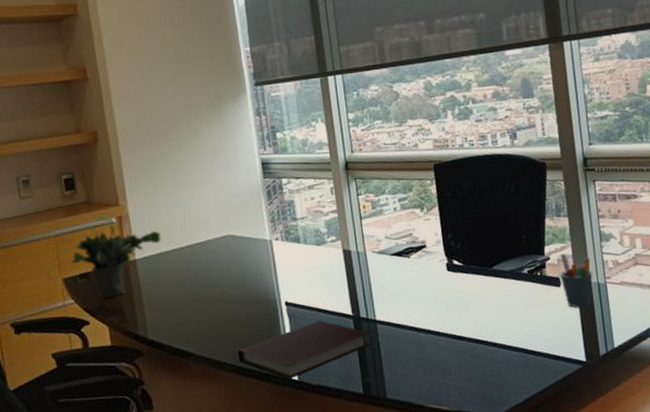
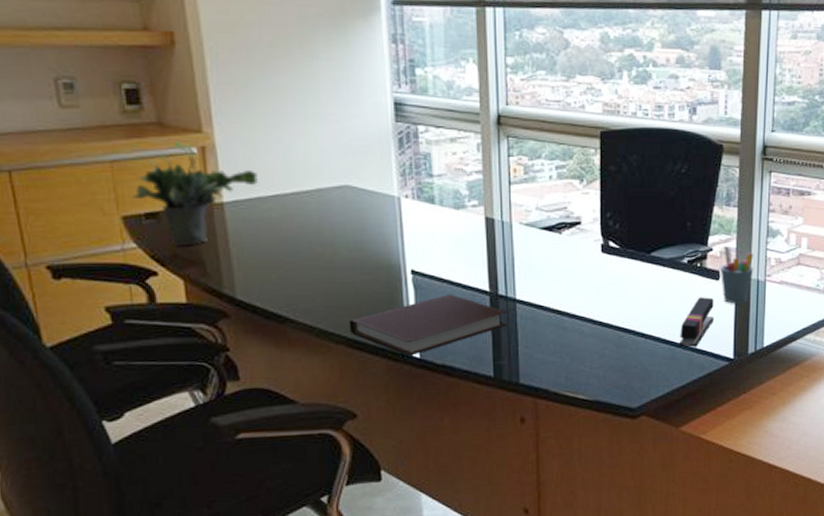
stapler: none [529,303,561,353] -> present [680,297,714,347]

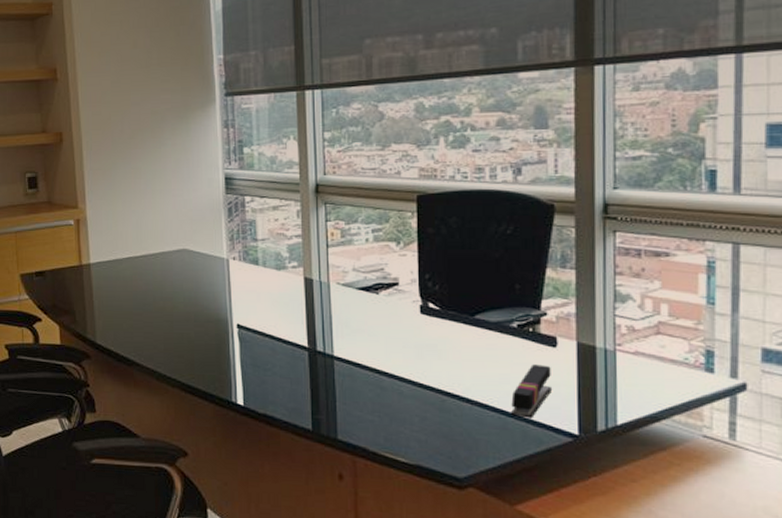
potted plant: present [133,140,258,245] -> none [29,215,116,298]
notebook: present [348,294,507,357] -> none [183,348,325,404]
pen holder: present [720,246,754,304] -> none [556,311,599,375]

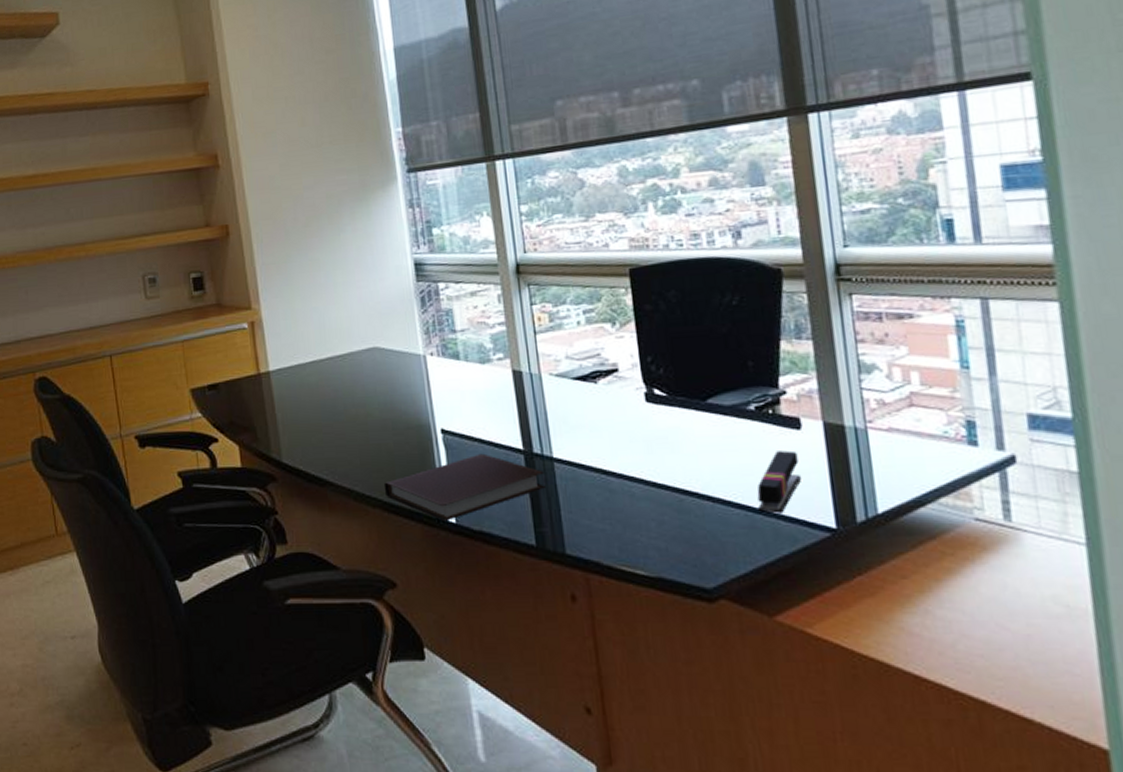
notebook: none [183,348,325,404] -> present [383,453,546,522]

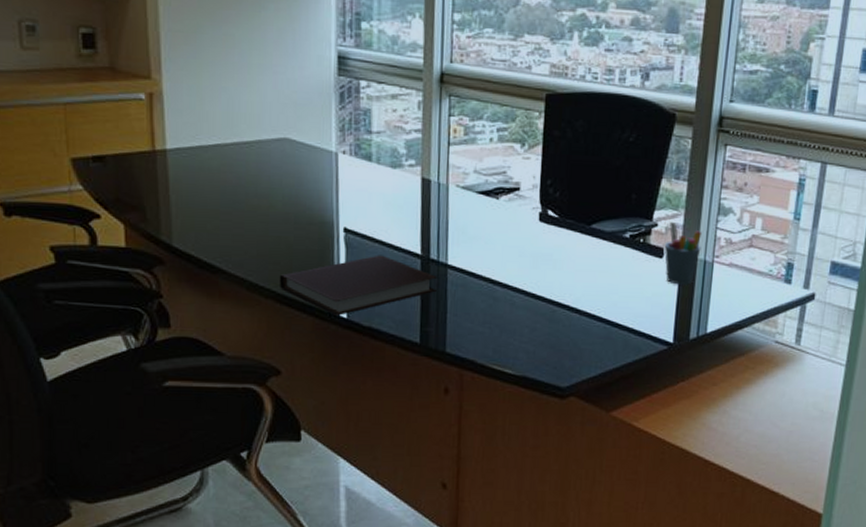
stapler: present [757,450,801,514] -> none [616,275,656,328]
pen holder: none [799,387,848,459] -> present [664,222,703,285]

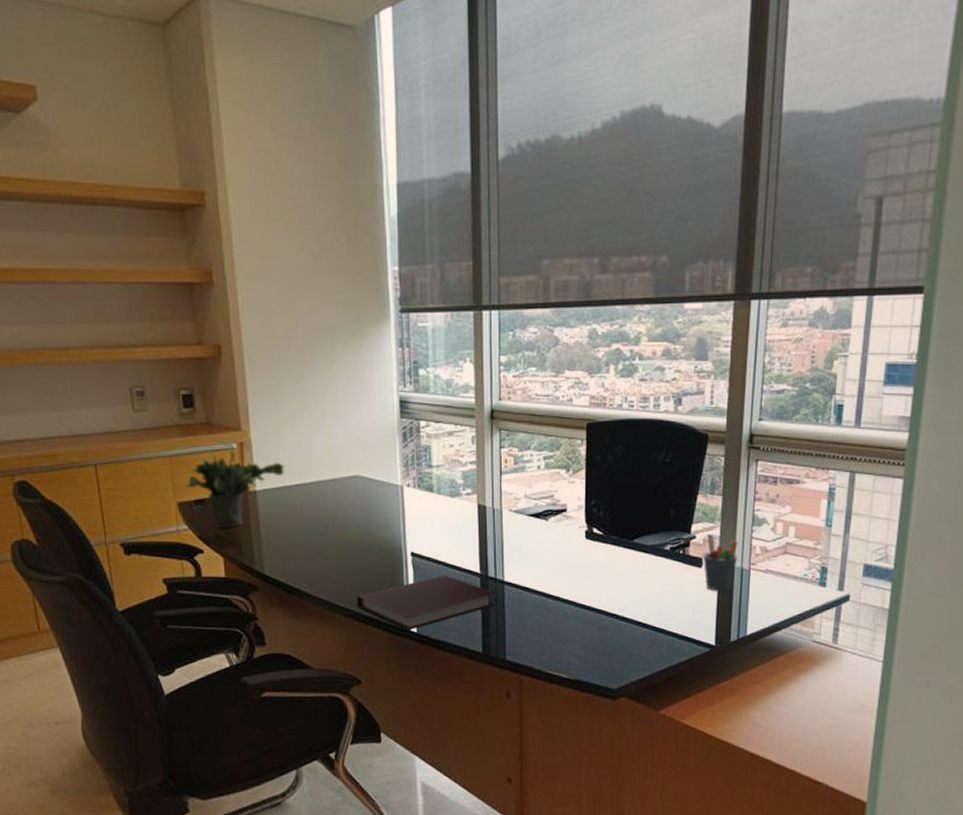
potted plant: none [83,85,201,190] -> present [186,437,284,527]

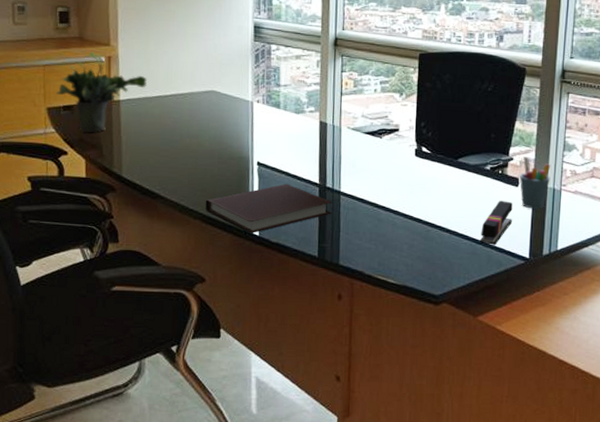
stapler: none [661,584,696,633] -> present [480,201,513,245]

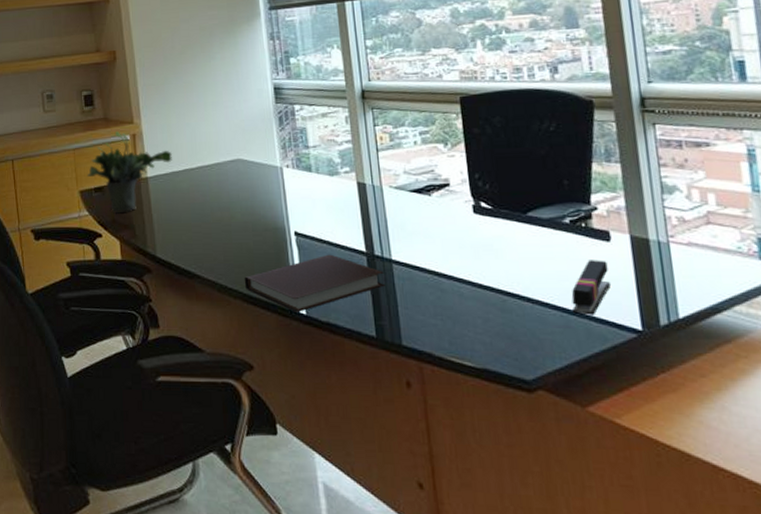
pen holder: present [519,157,551,209] -> none [609,204,652,268]

